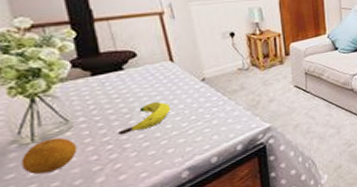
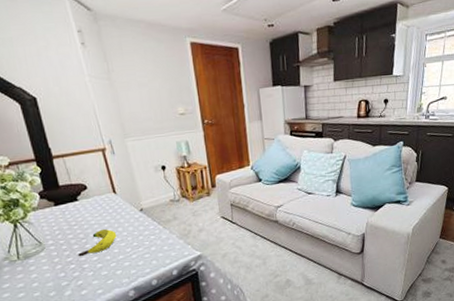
fruit: present [21,137,78,175] -> none [12,256,50,286]

